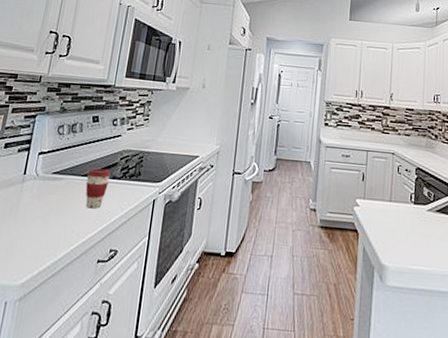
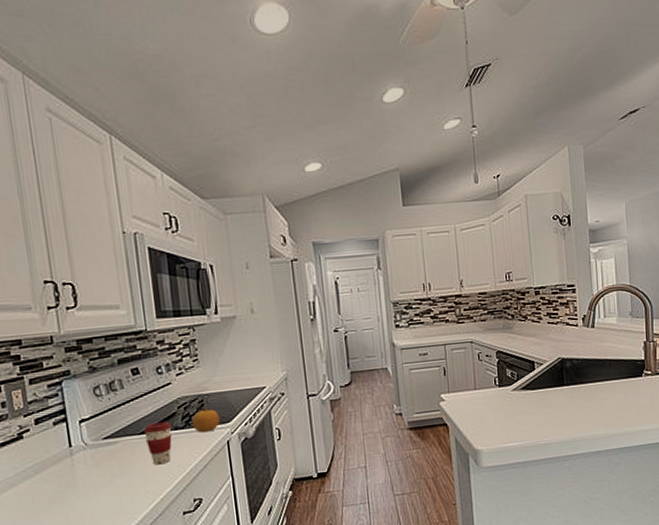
fruit: none [128,162,153,188] -> present [192,406,220,433]

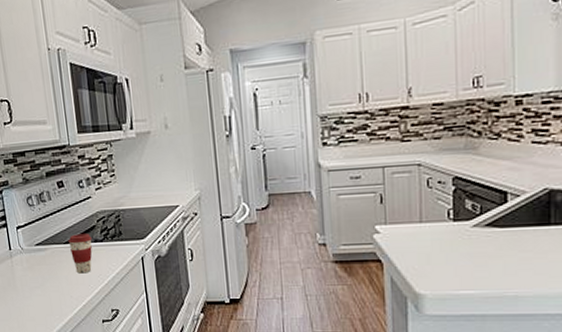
fruit: present [192,406,220,433] -> none [110,221,135,247]

